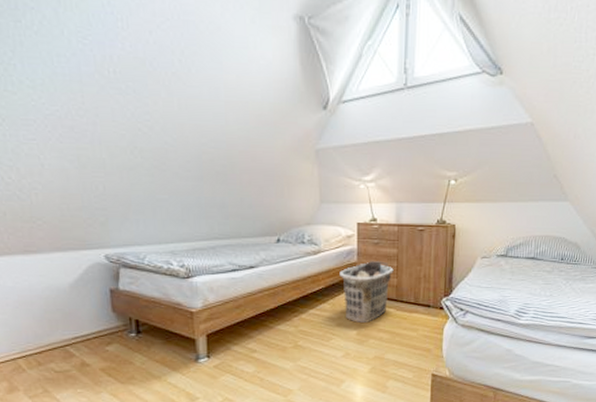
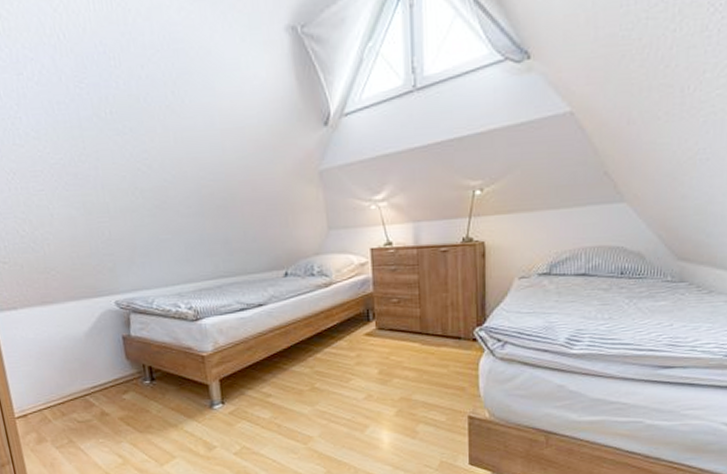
clothes hamper: present [339,261,394,324] -> none [355,290,416,361]

